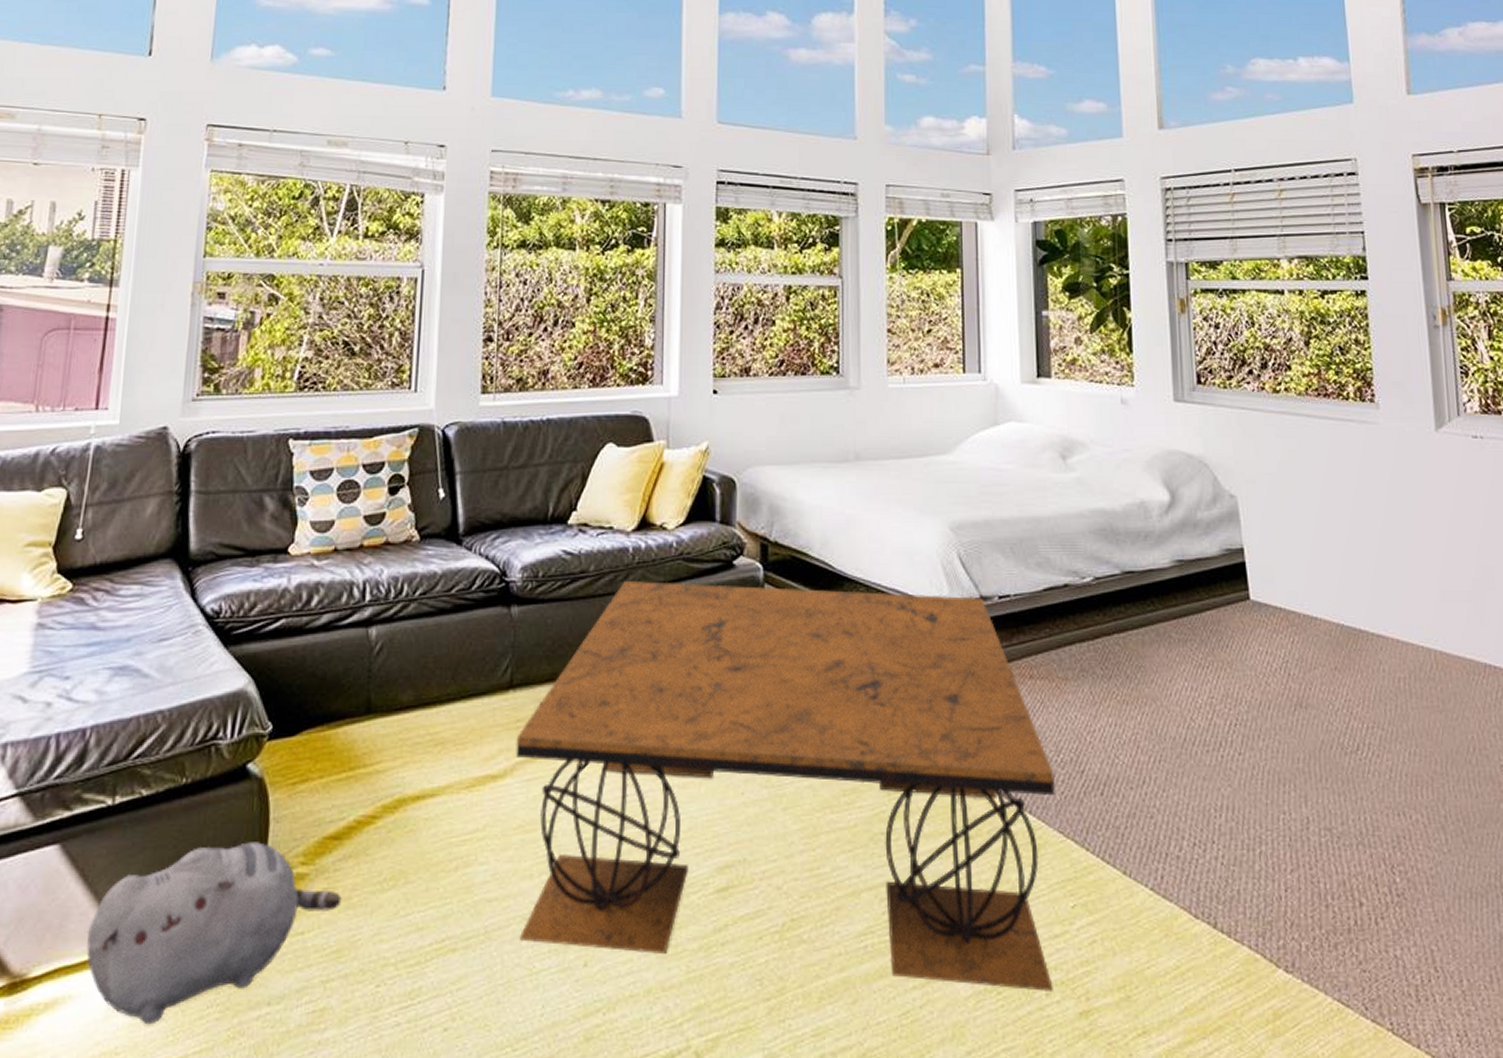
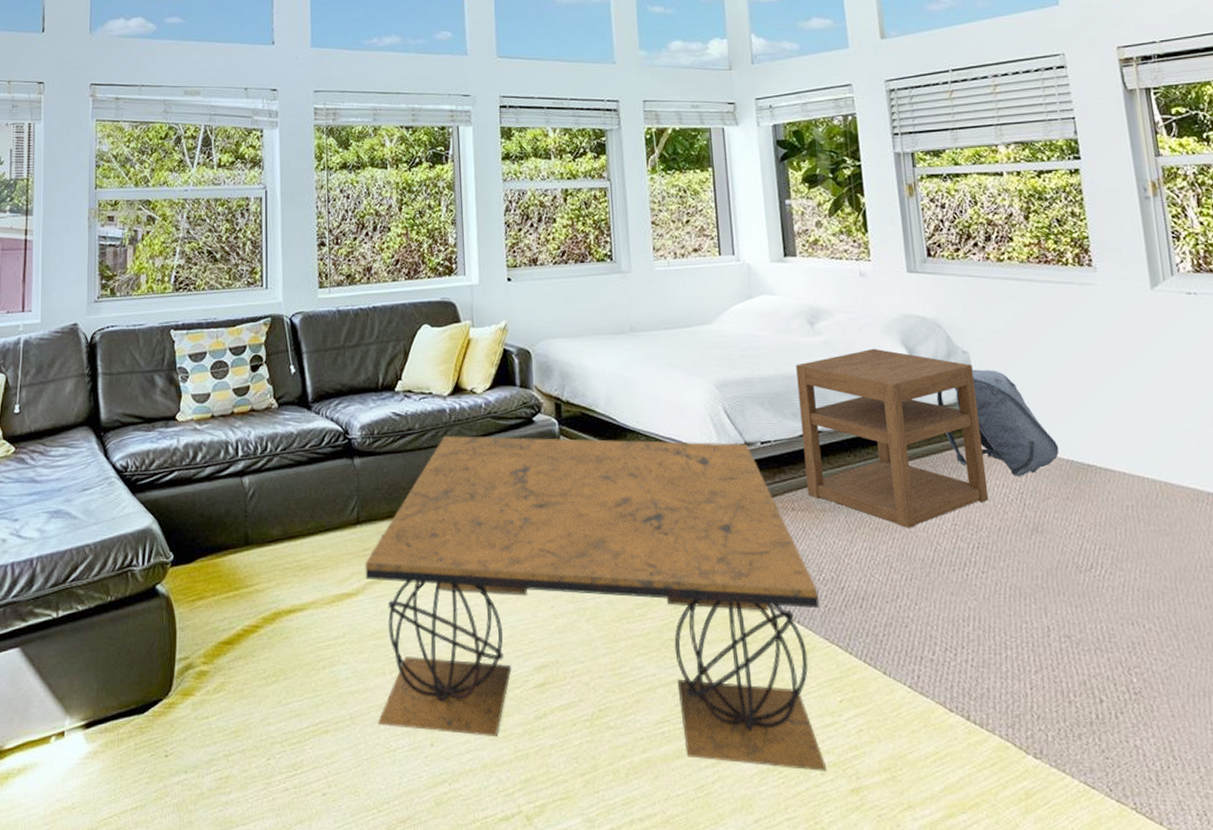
plush toy: present [86,842,342,1025] -> none [46,646,236,787]
nightstand: none [1043,488,1250,701] -> present [796,348,989,528]
backpack: none [1198,516,1329,642] -> present [936,369,1059,476]

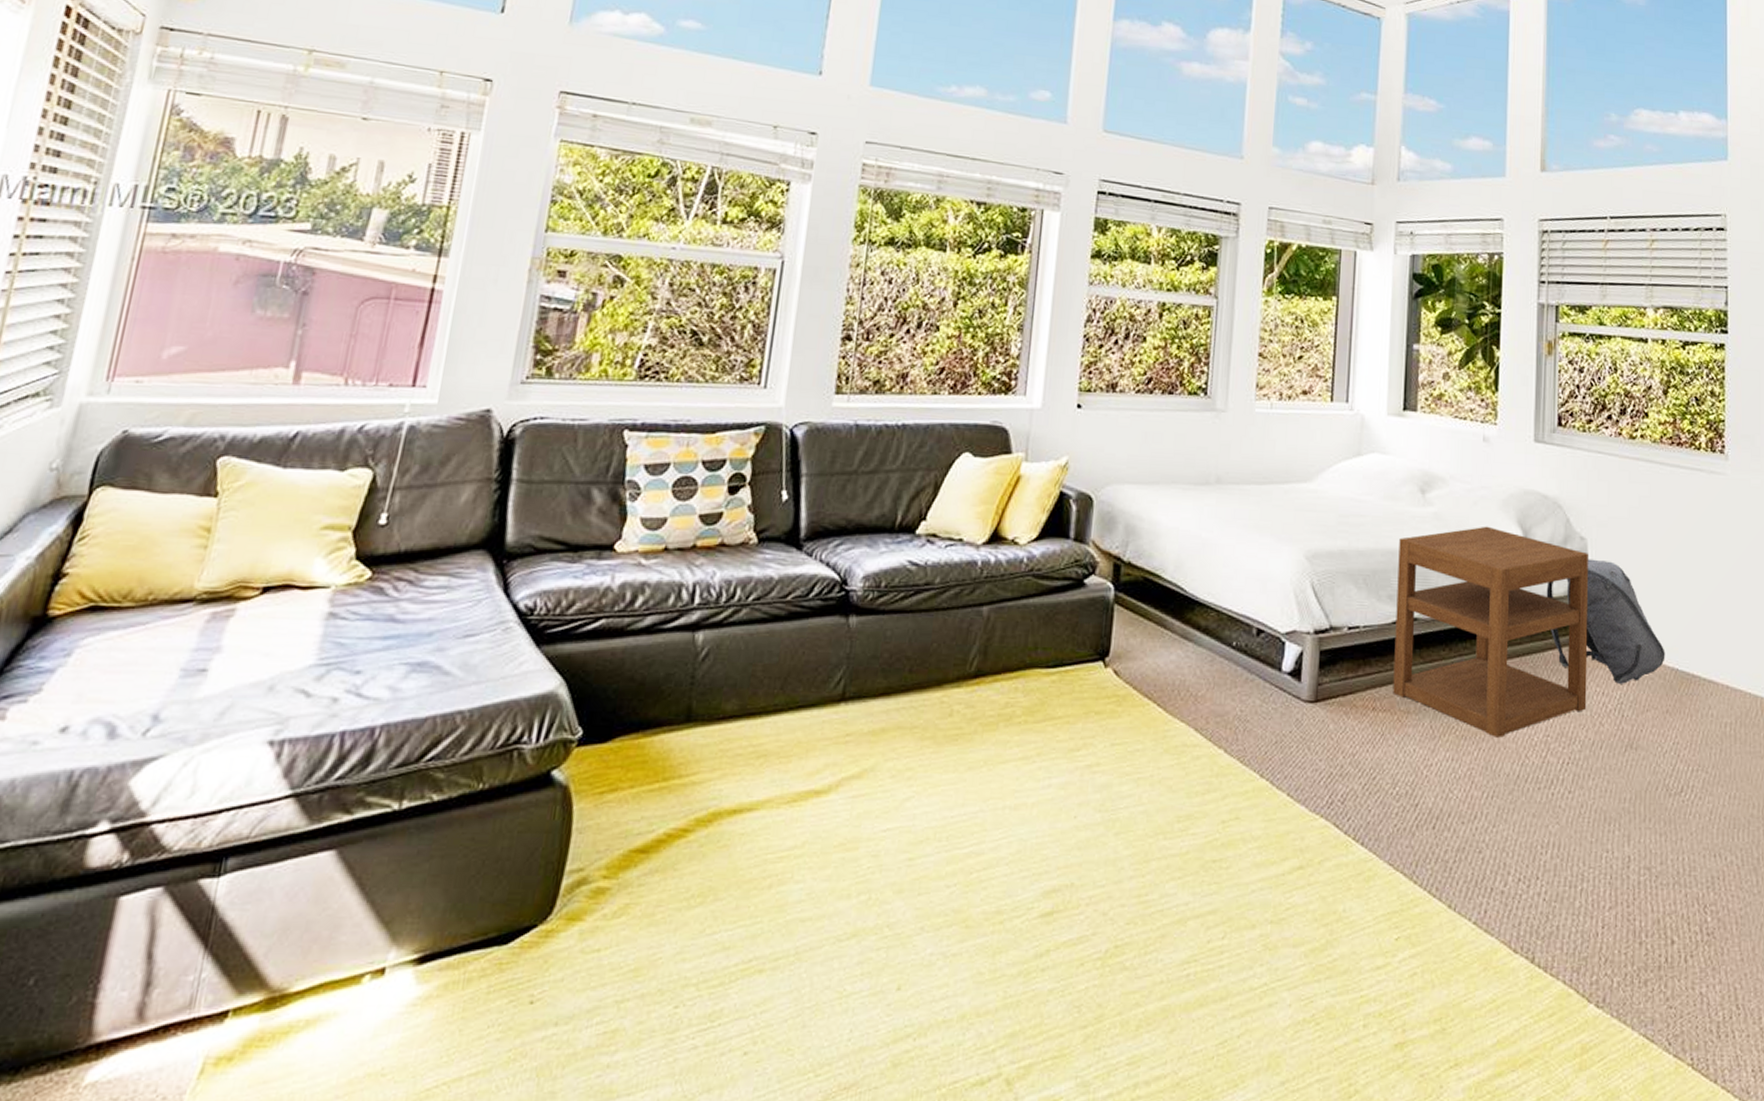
coffee table: present [365,436,827,771] -> none [832,595,1389,1022]

